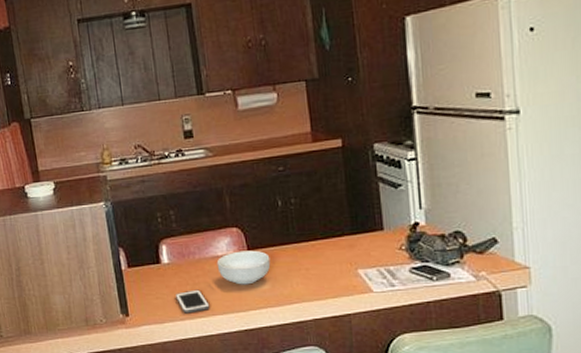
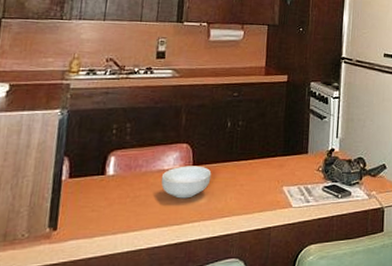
cell phone: present [175,289,210,314] -> none [112,202,146,227]

